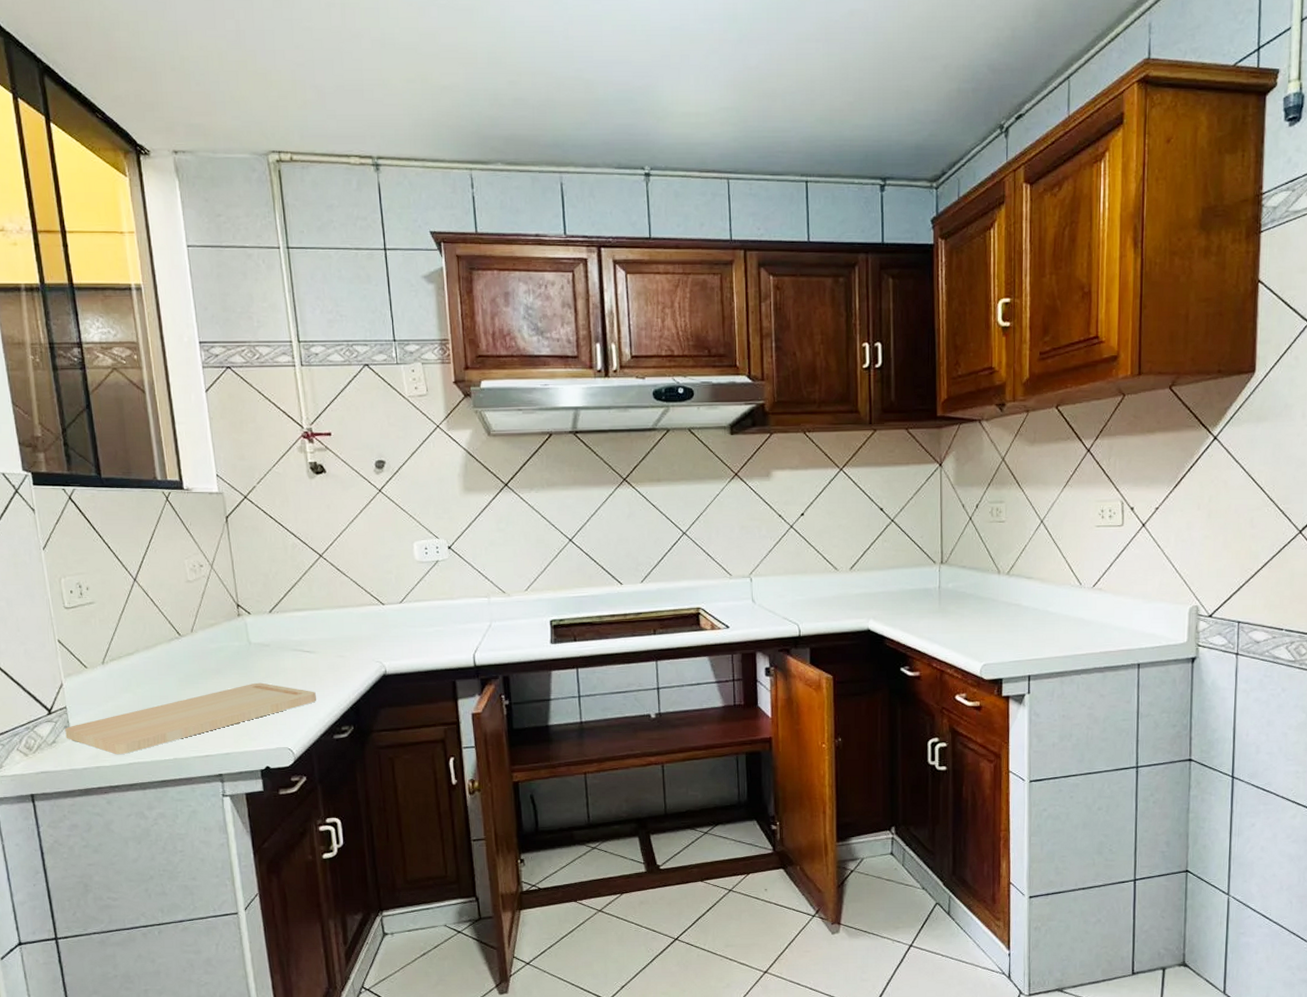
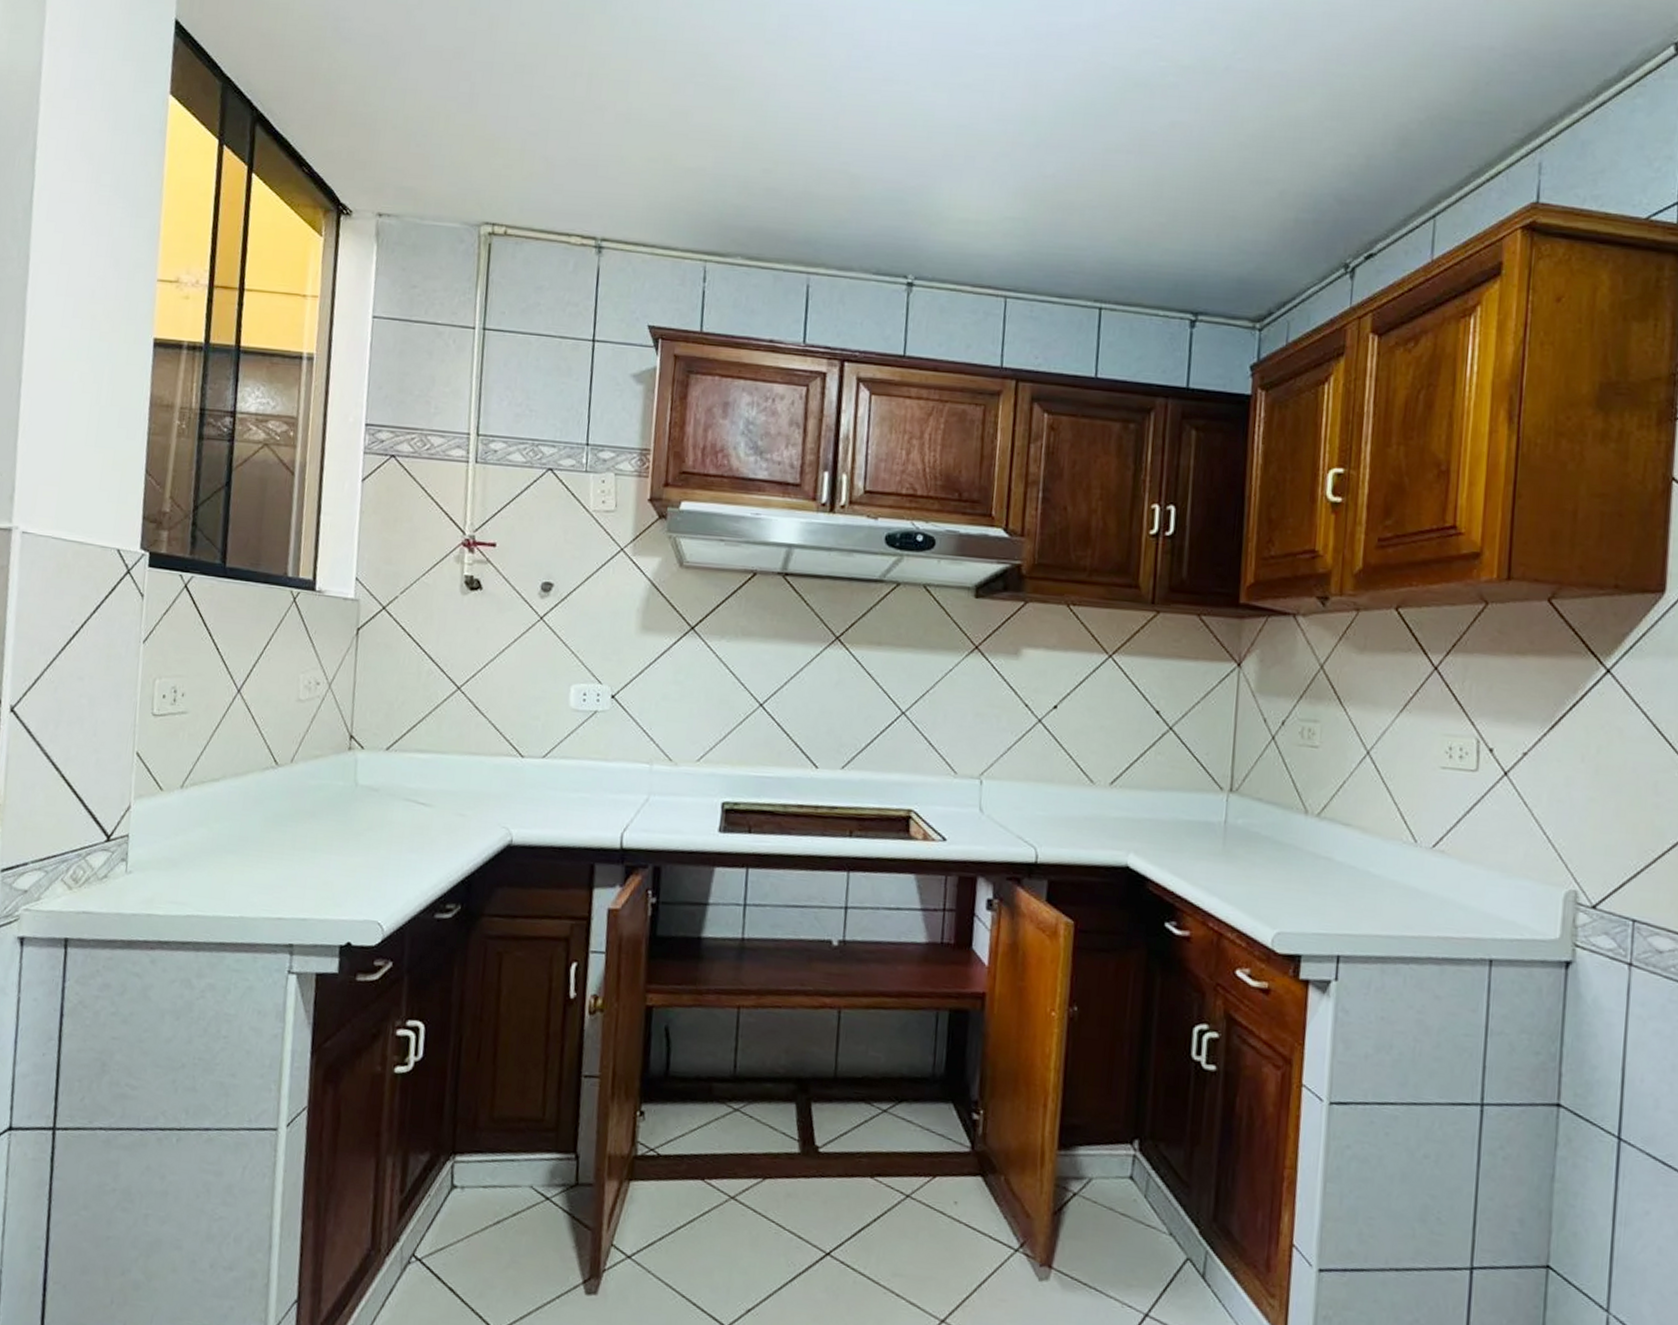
cutting board: present [65,682,316,755] -> none [120,834,423,904]

